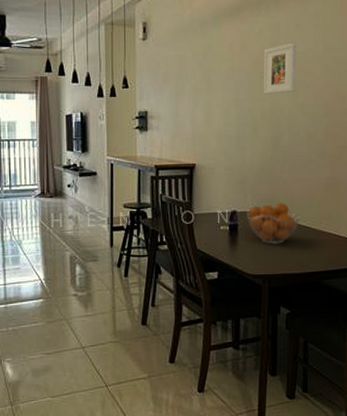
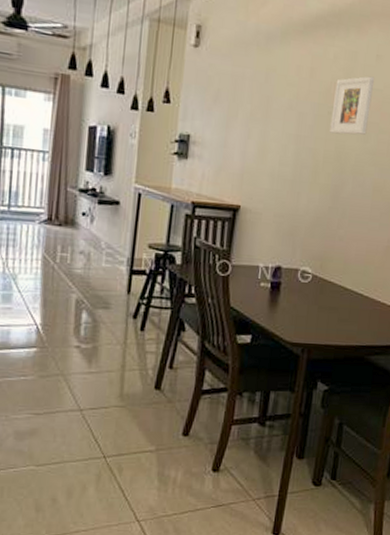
fruit basket: present [246,203,302,244] -> none [292,262,355,310]

